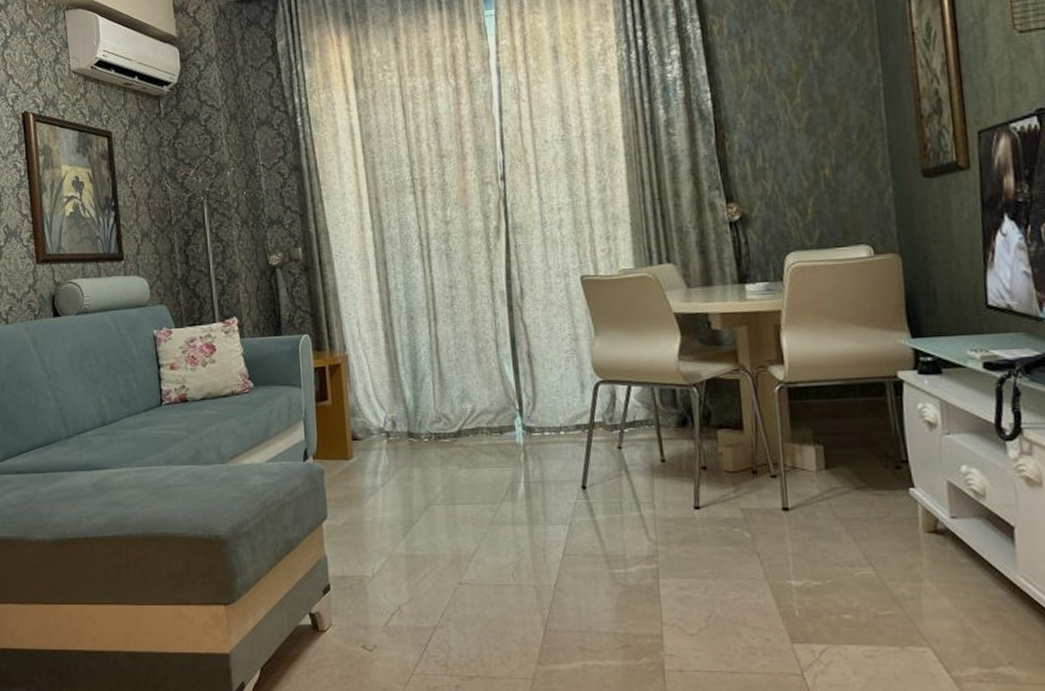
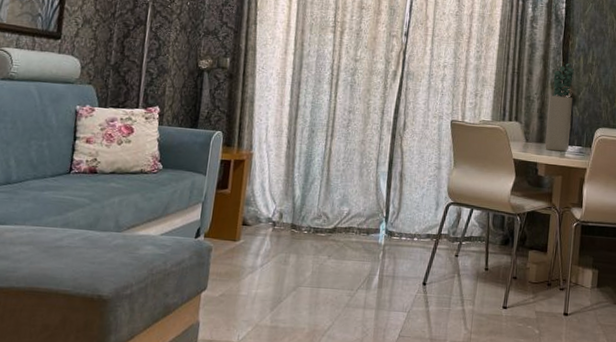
vase: none [708,169,750,295] -> present [545,61,575,152]

